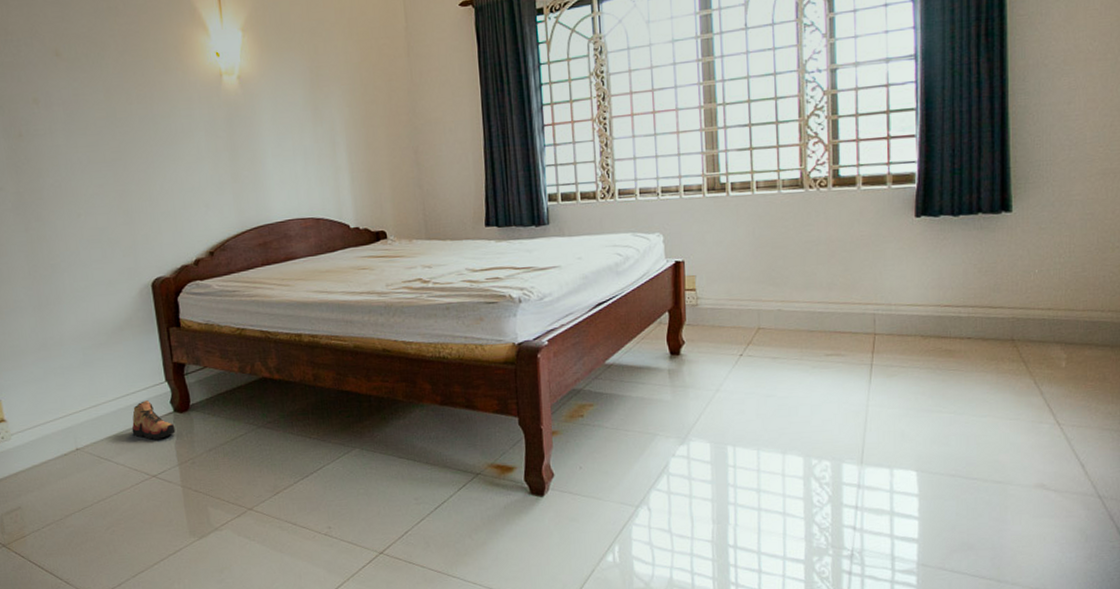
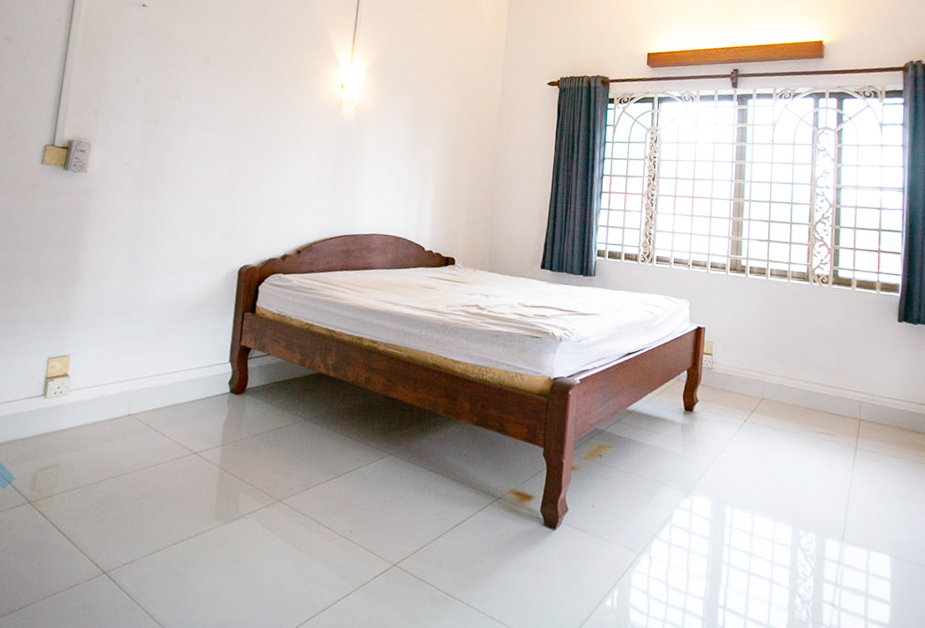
shoe: present [131,400,176,440] -> none [185,377,228,417]

